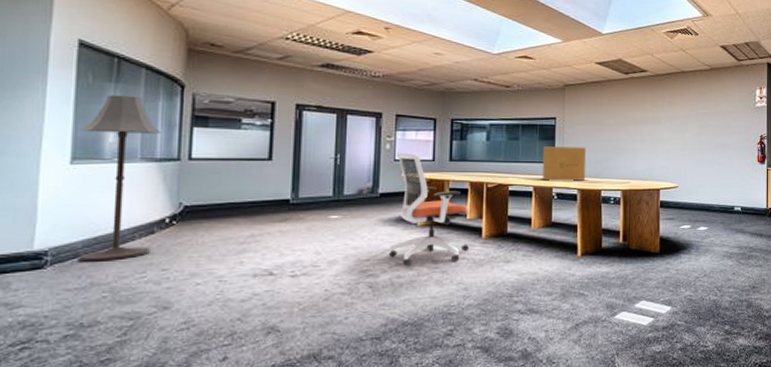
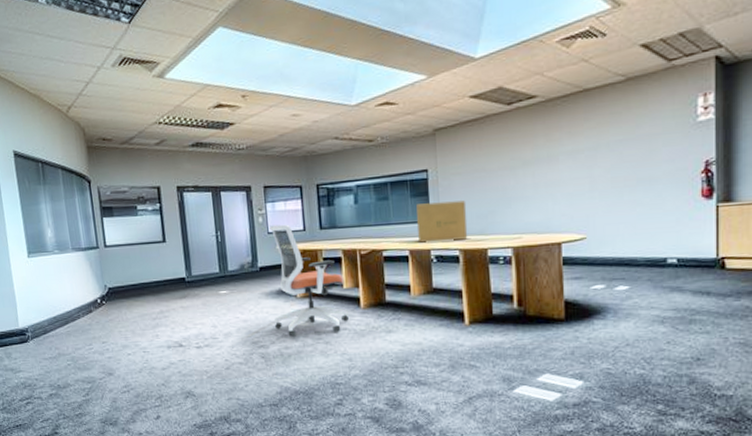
floor lamp: present [79,95,161,262] -> none [28,195,92,337]

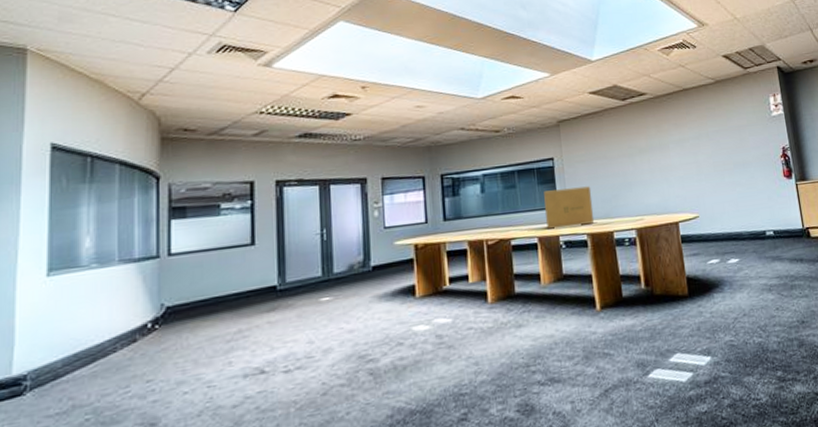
office chair: present [270,224,349,338] -> none [386,217,475,346]

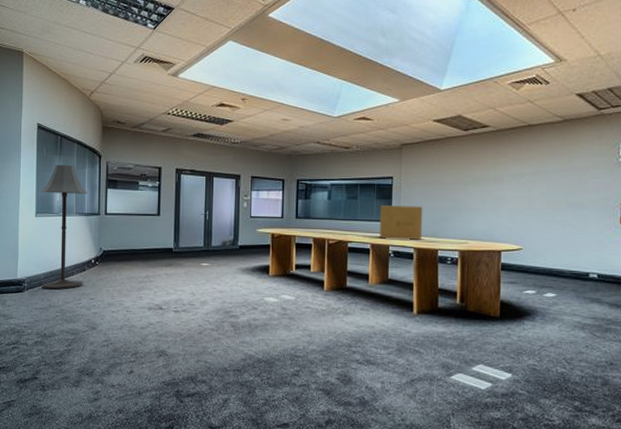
floor lamp: none [55,194,138,383] -> present [40,164,87,290]

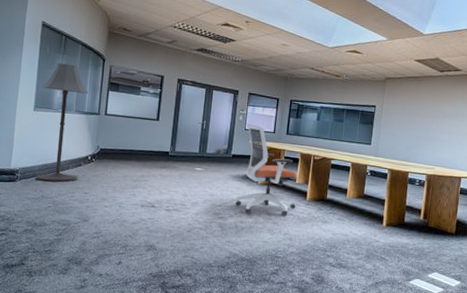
office chair: none [246,210,312,311] -> present [235,124,298,216]
box: present [379,205,423,240] -> none [360,129,400,163]

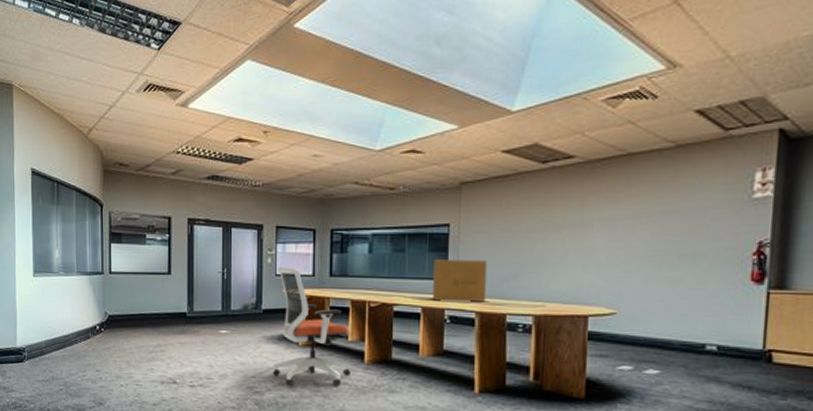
floor lamp: present [36,63,89,183] -> none [37,216,89,360]
box: none [360,129,400,163] -> present [432,259,488,302]

